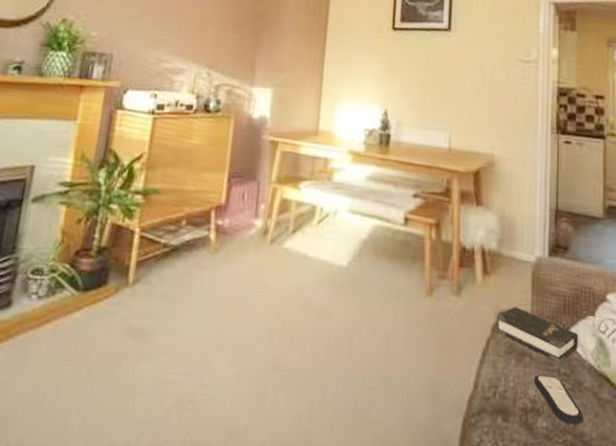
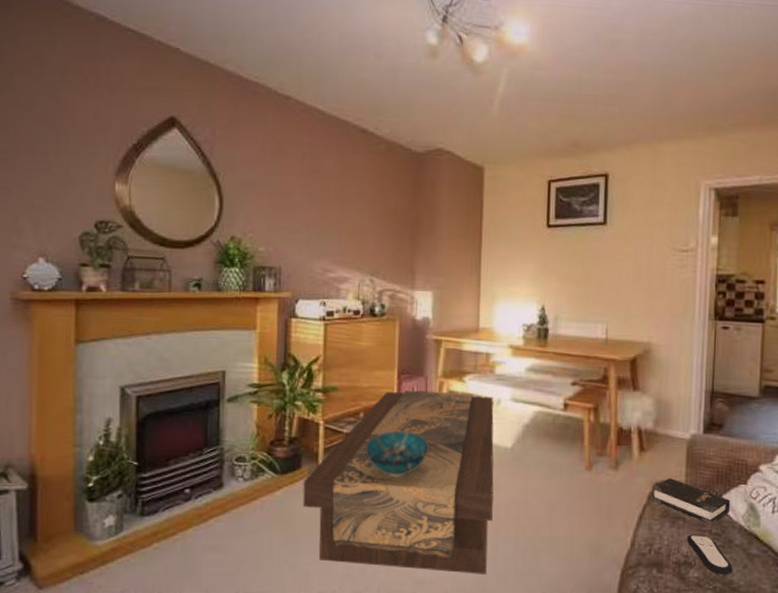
coffee table: none [103,196,330,422] -> present [302,390,494,574]
decorative bowl: none [183,242,257,298] -> present [364,431,430,476]

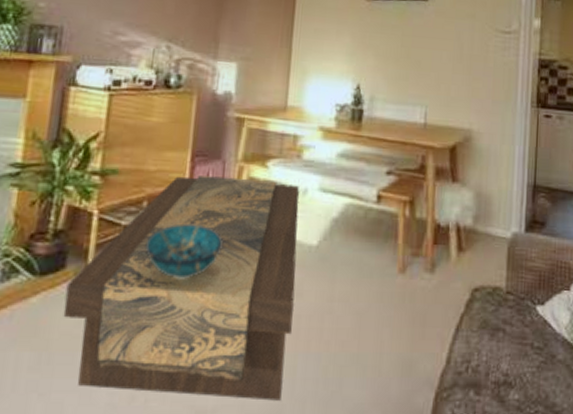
hardback book: present [651,478,731,526] -> none [469,283,553,338]
remote control: present [686,534,733,575] -> none [506,348,556,396]

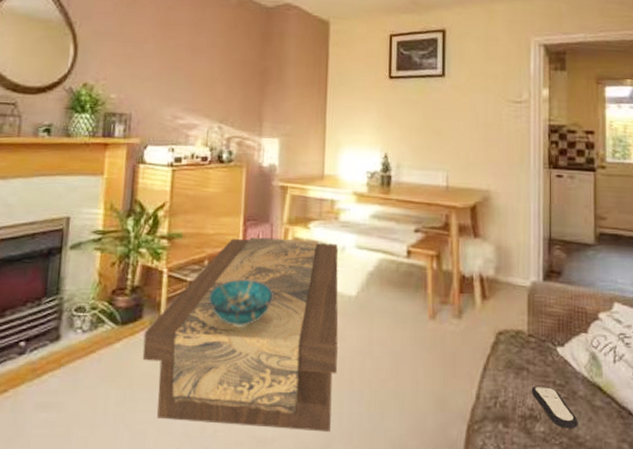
remote control: none [506,348,556,396] -> present [531,386,578,428]

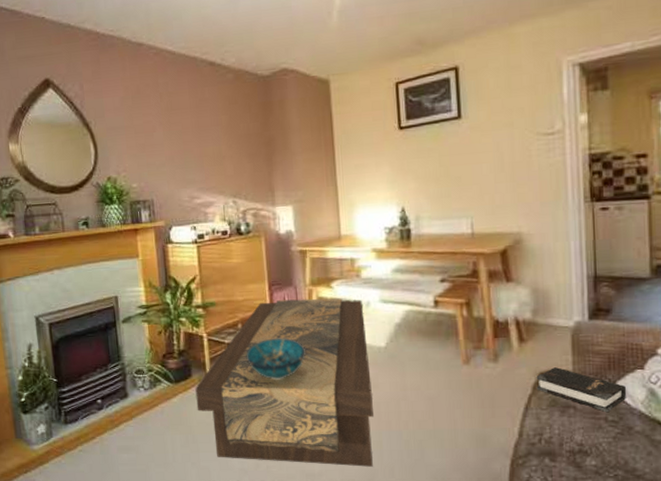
hardback book: none [495,327,573,376] -> present [536,367,627,413]
remote control: present [531,386,578,428] -> none [579,422,635,462]

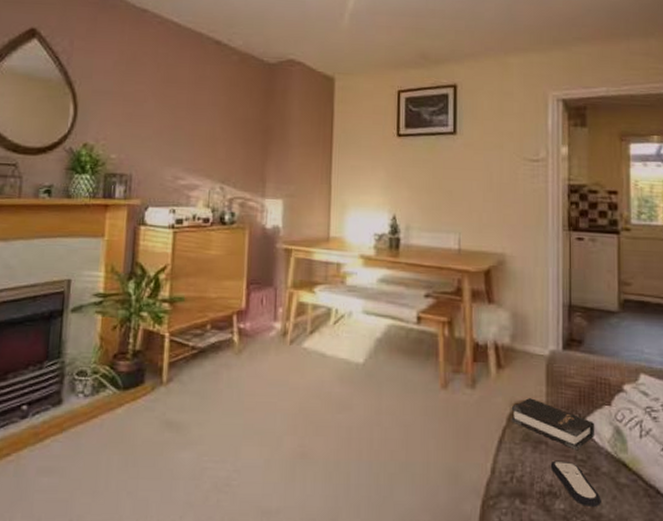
coffee table: present [195,298,373,467] -> none [144,301,345,504]
decorative bowl: present [246,337,306,380] -> none [211,344,279,394]
remote control: none [579,422,635,462] -> present [550,460,601,507]

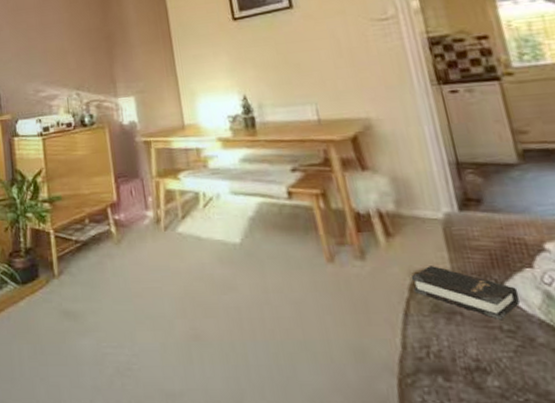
remote control: present [550,460,601,507] -> none [471,332,546,383]

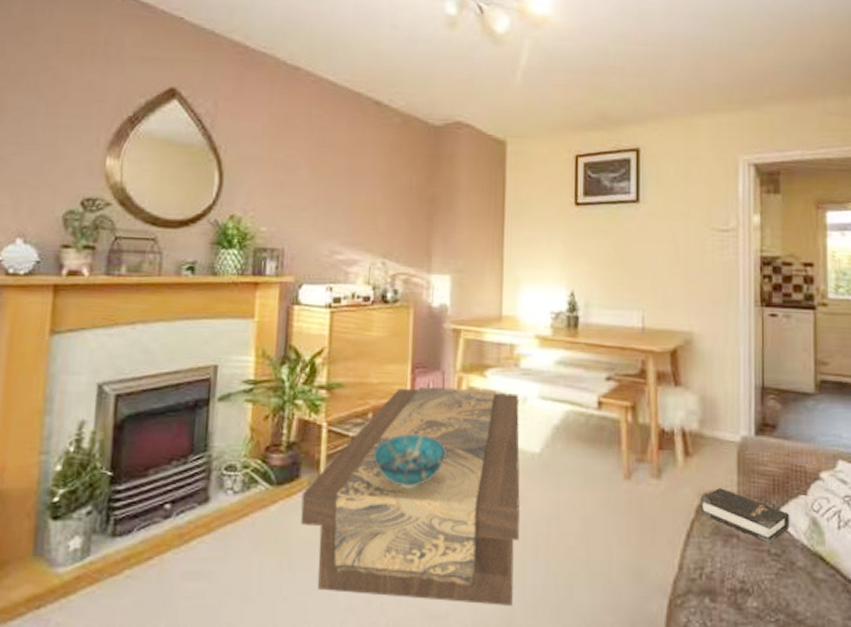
coffee table: none [43,190,240,385] -> present [300,387,520,606]
decorative bowl: none [94,233,157,281] -> present [373,434,448,487]

